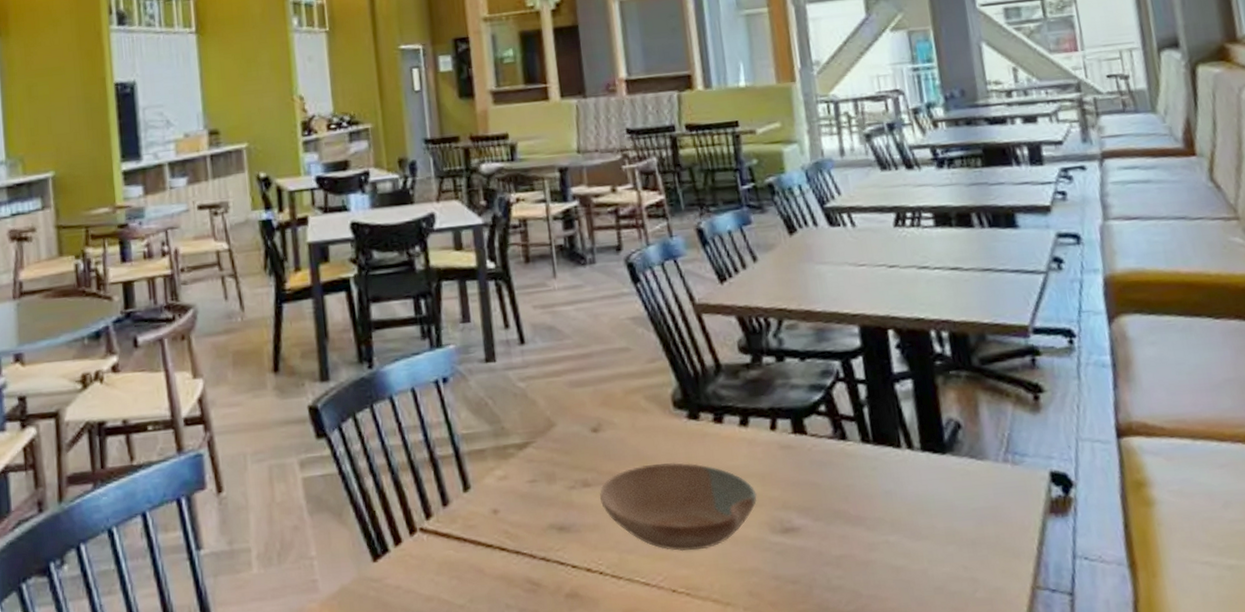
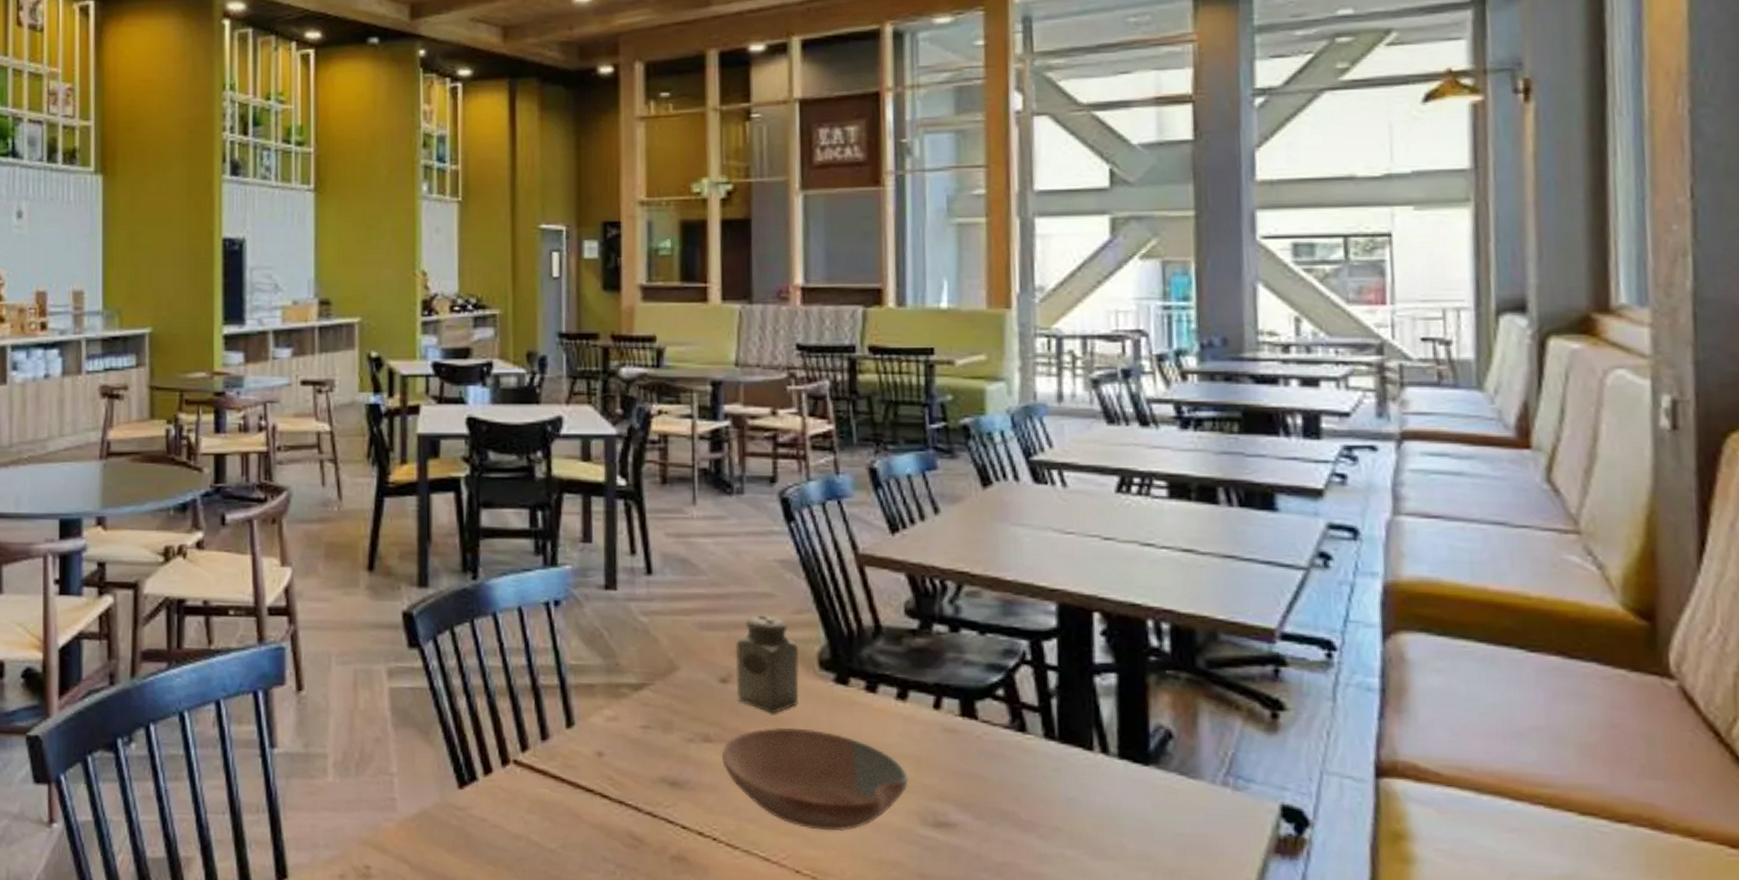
salt shaker: none [602,367,660,453] -> present [735,615,800,713]

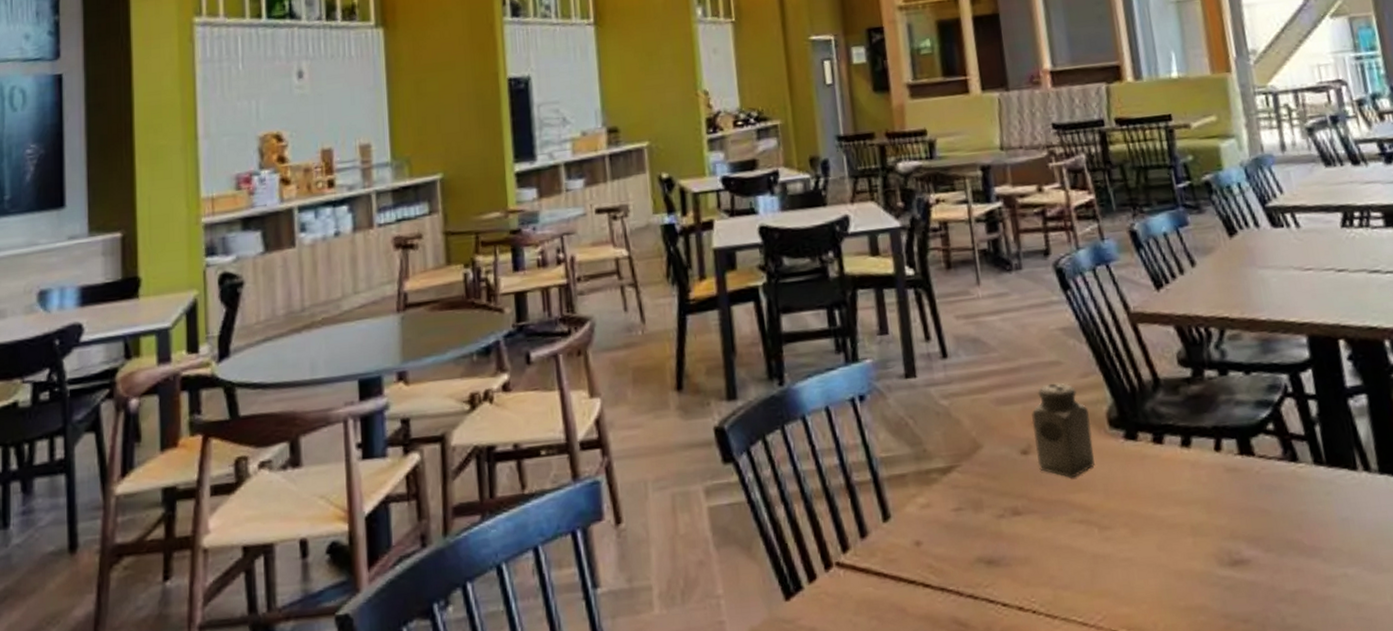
bowl: present [722,727,909,832] -> none [1031,488,1203,587]

